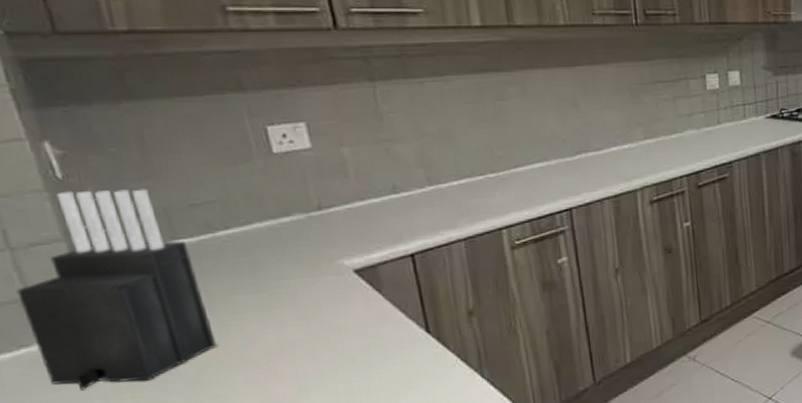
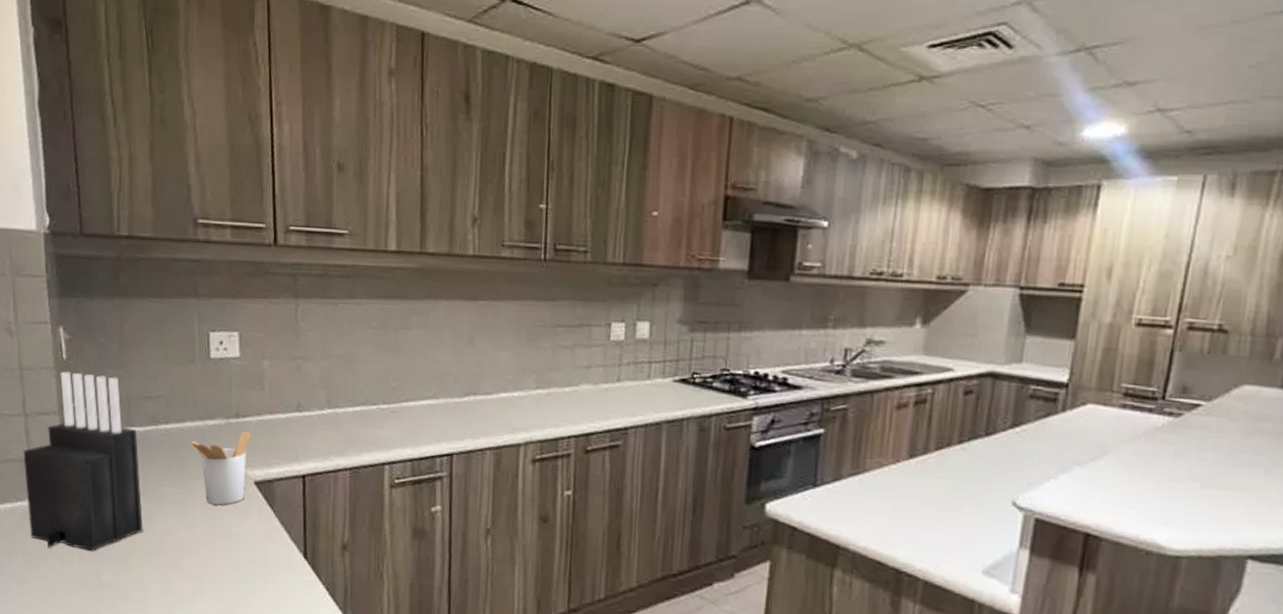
utensil holder: none [263,222,345,303] -> present [190,431,251,506]

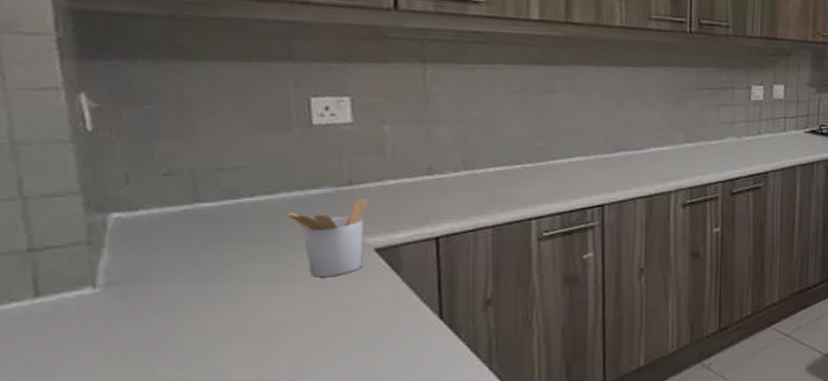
knife block: present [23,371,143,551] -> none [20,144,219,352]

